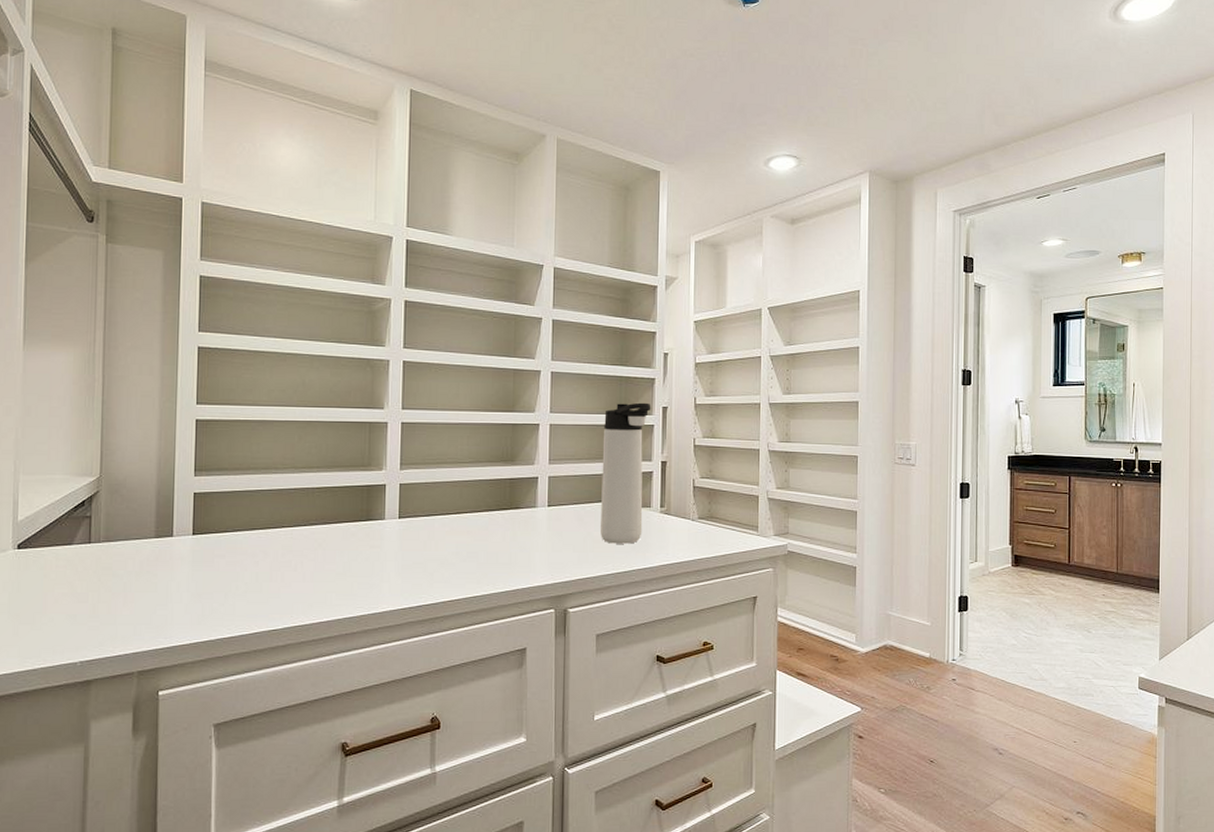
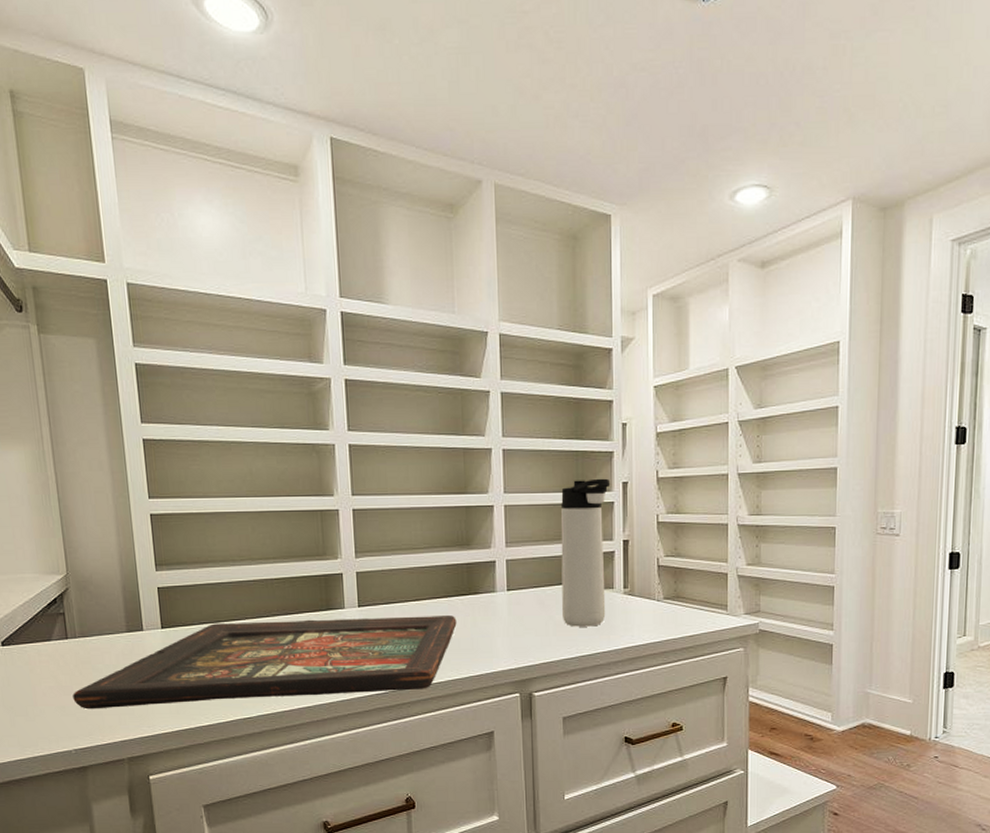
decorative tray: none [87,529,496,618] -> present [73,616,457,710]

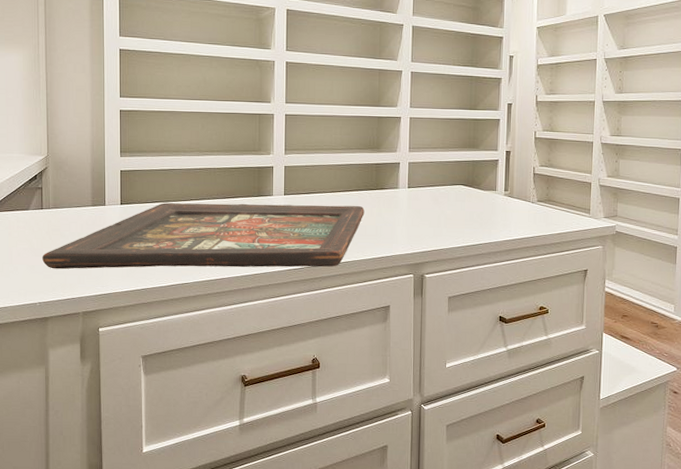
thermos bottle: present [560,478,611,627] -> none [453,99,498,222]

